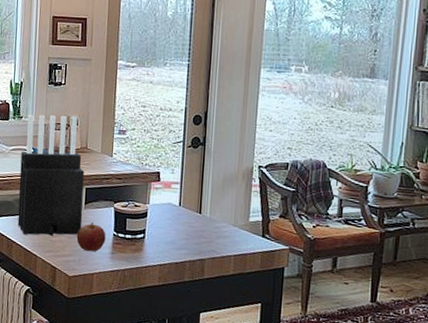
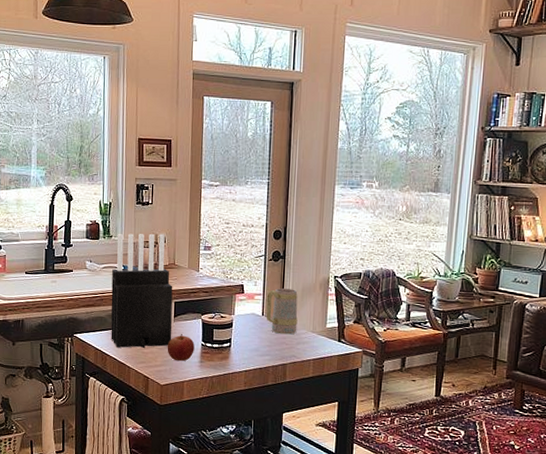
mug: none [183,177,219,228] -> present [266,288,298,335]

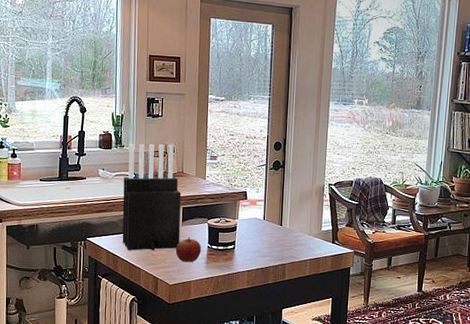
mug: present [266,288,298,335] -> none [267,195,296,237]

